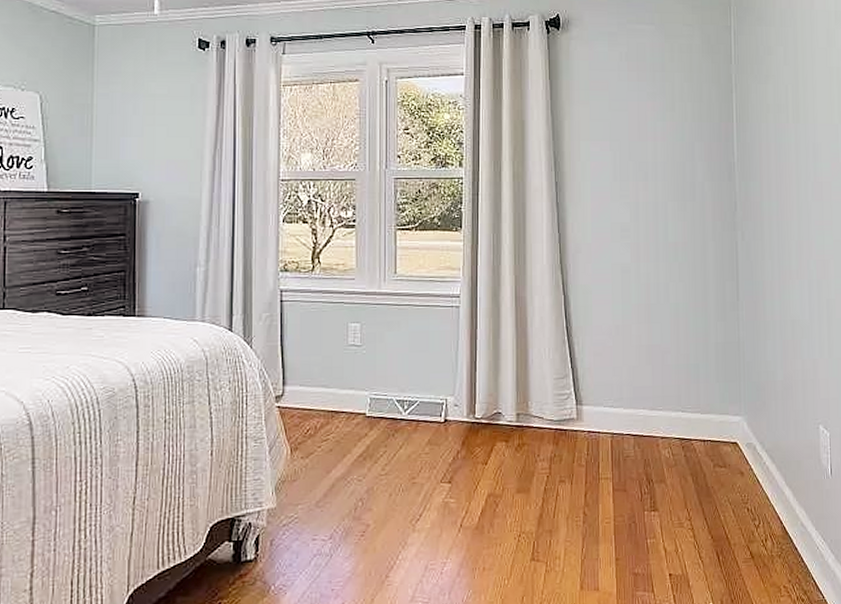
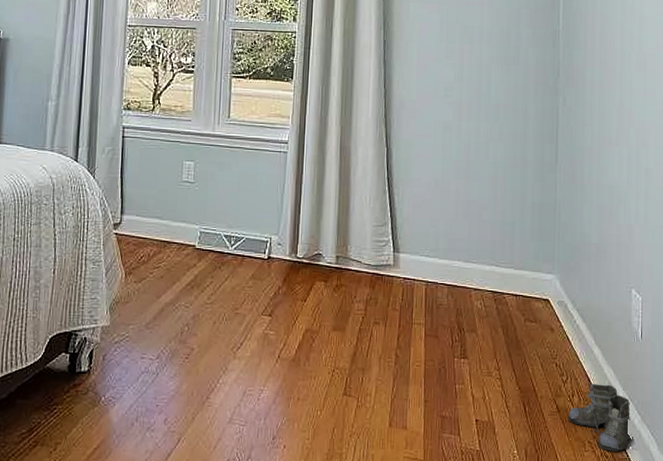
boots: none [762,525,833,595] -> present [568,383,638,452]

